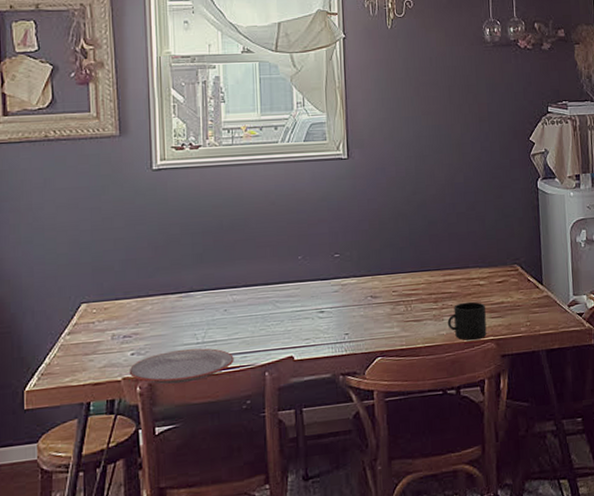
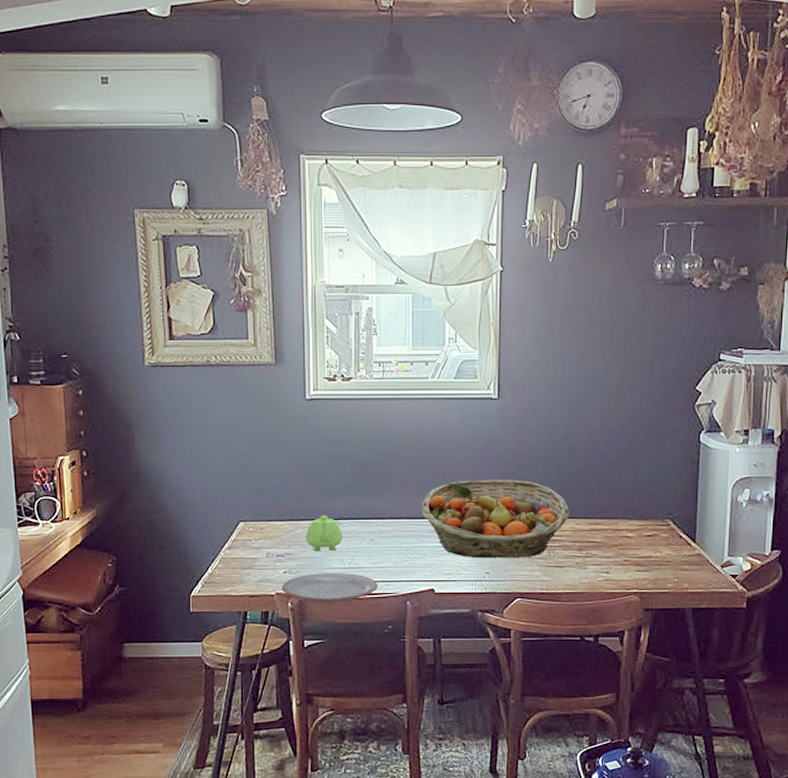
teapot: none [155,288,195,329] -> present [306,515,343,552]
fruit basket: none [277,237,423,320] -> present [422,479,569,558]
mug: present [447,301,487,340] -> none [590,553,631,590]

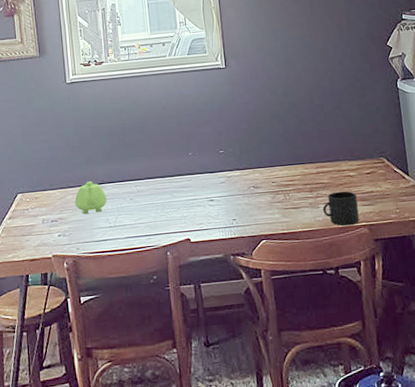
plate: present [281,573,378,603] -> none [57,231,141,261]
fruit basket: present [422,479,569,558] -> none [171,135,298,208]
mug: none [590,553,631,590] -> present [322,191,360,226]

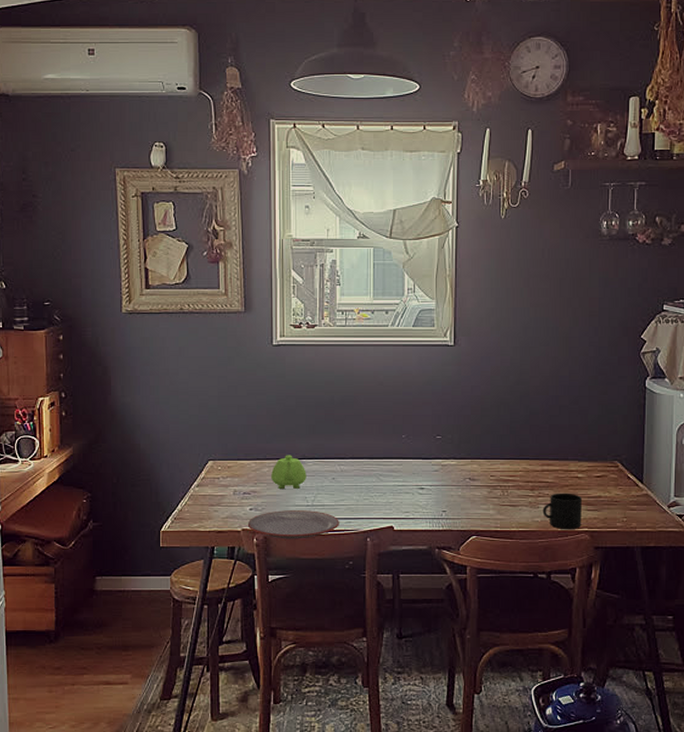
plate: none [57,231,141,261] -> present [247,510,339,539]

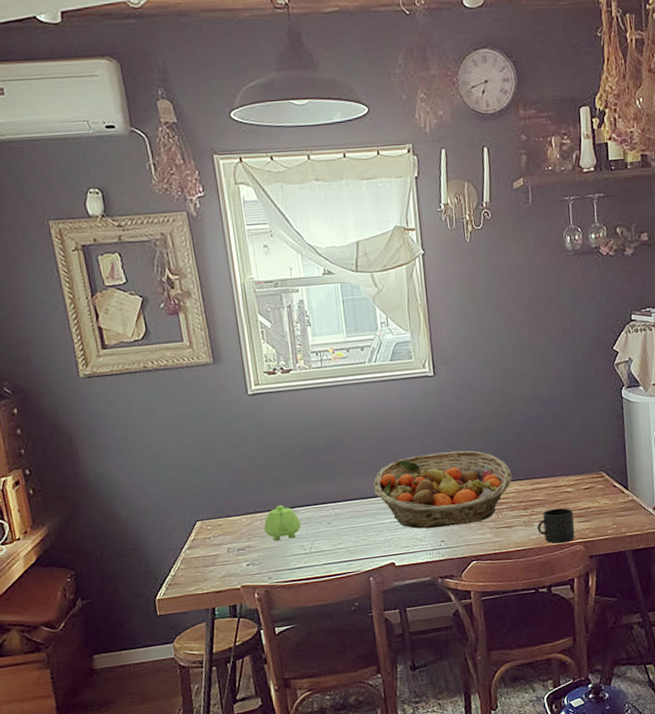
plate: present [247,510,339,539] -> none [246,557,340,590]
fruit basket: none [382,422,522,497] -> present [373,450,512,529]

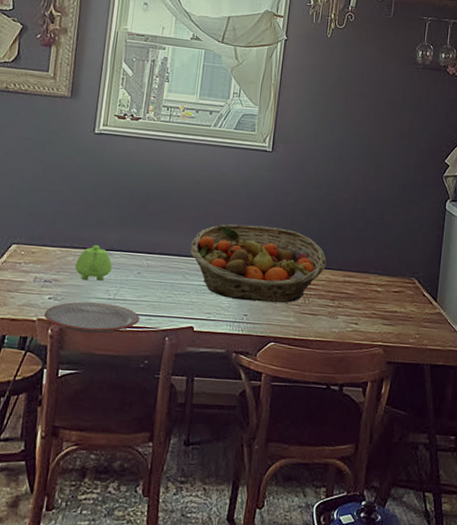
plate: none [246,557,340,590] -> present [44,302,140,334]
mug: present [537,508,575,544] -> none [340,305,379,342]

